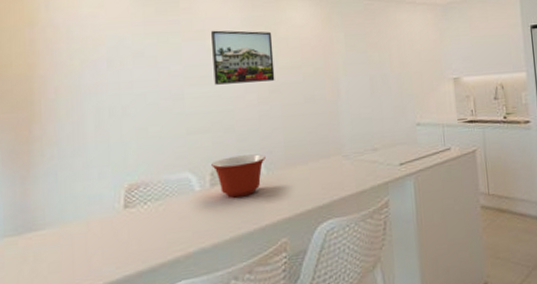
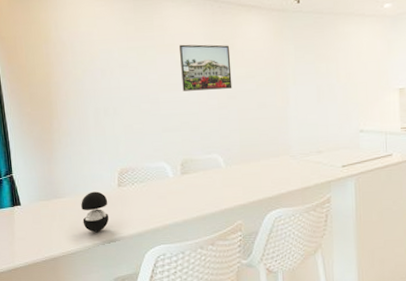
speaker: none [68,216,110,274] -> present [81,191,110,232]
mixing bowl: present [211,154,266,198] -> none [181,150,224,185]

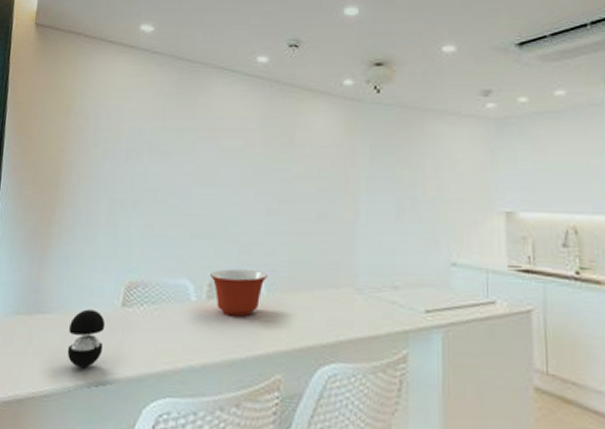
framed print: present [179,44,233,91] -> none [223,129,289,190]
mixing bowl: none [181,150,224,185] -> present [210,269,267,317]

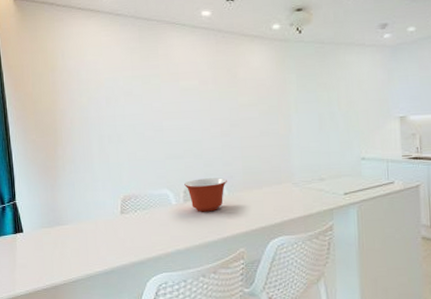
speaker: present [67,309,106,368] -> none [83,218,112,259]

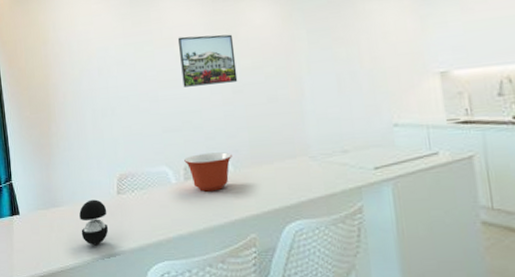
speaker: none [83,218,112,259] -> present [79,199,109,245]
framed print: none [183,73,235,119] -> present [178,34,238,87]

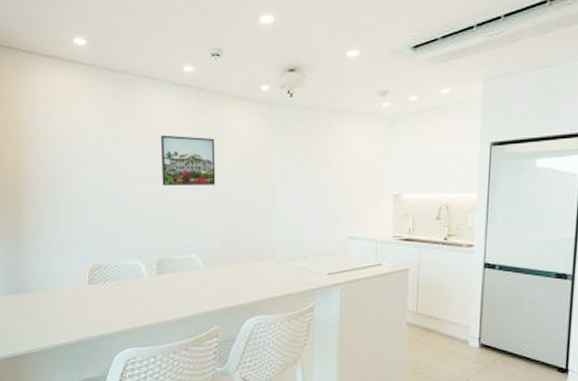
speaker: present [79,199,109,245] -> none [48,288,78,330]
mixing bowl: present [184,152,232,192] -> none [158,251,204,286]

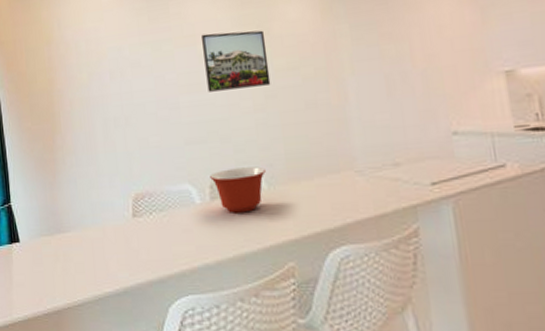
mixing bowl: none [158,251,204,286] -> present [210,166,266,213]

